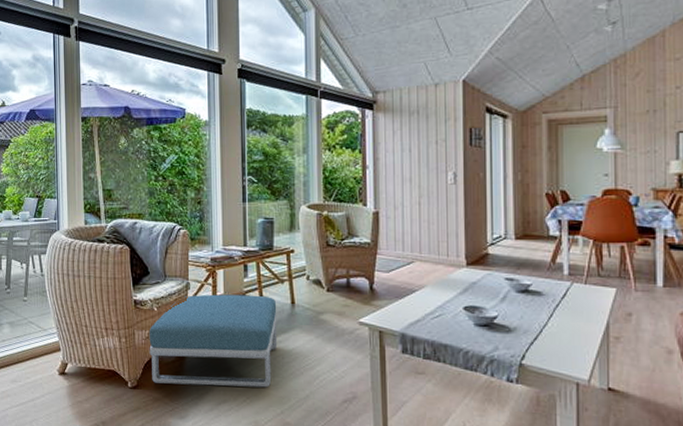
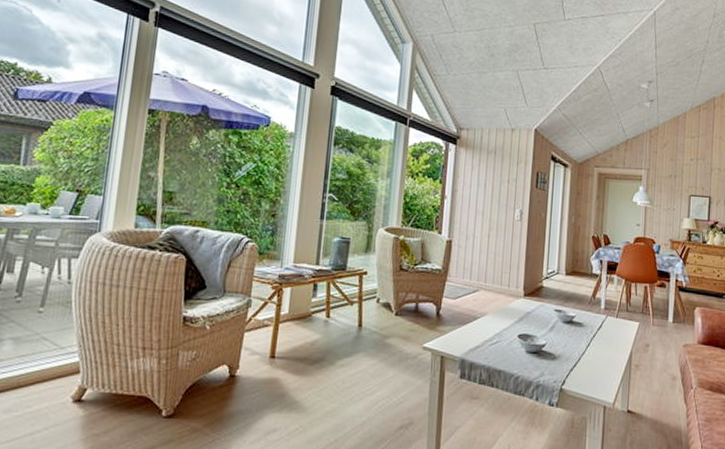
footstool: present [149,294,278,388] -> none [192,313,344,415]

